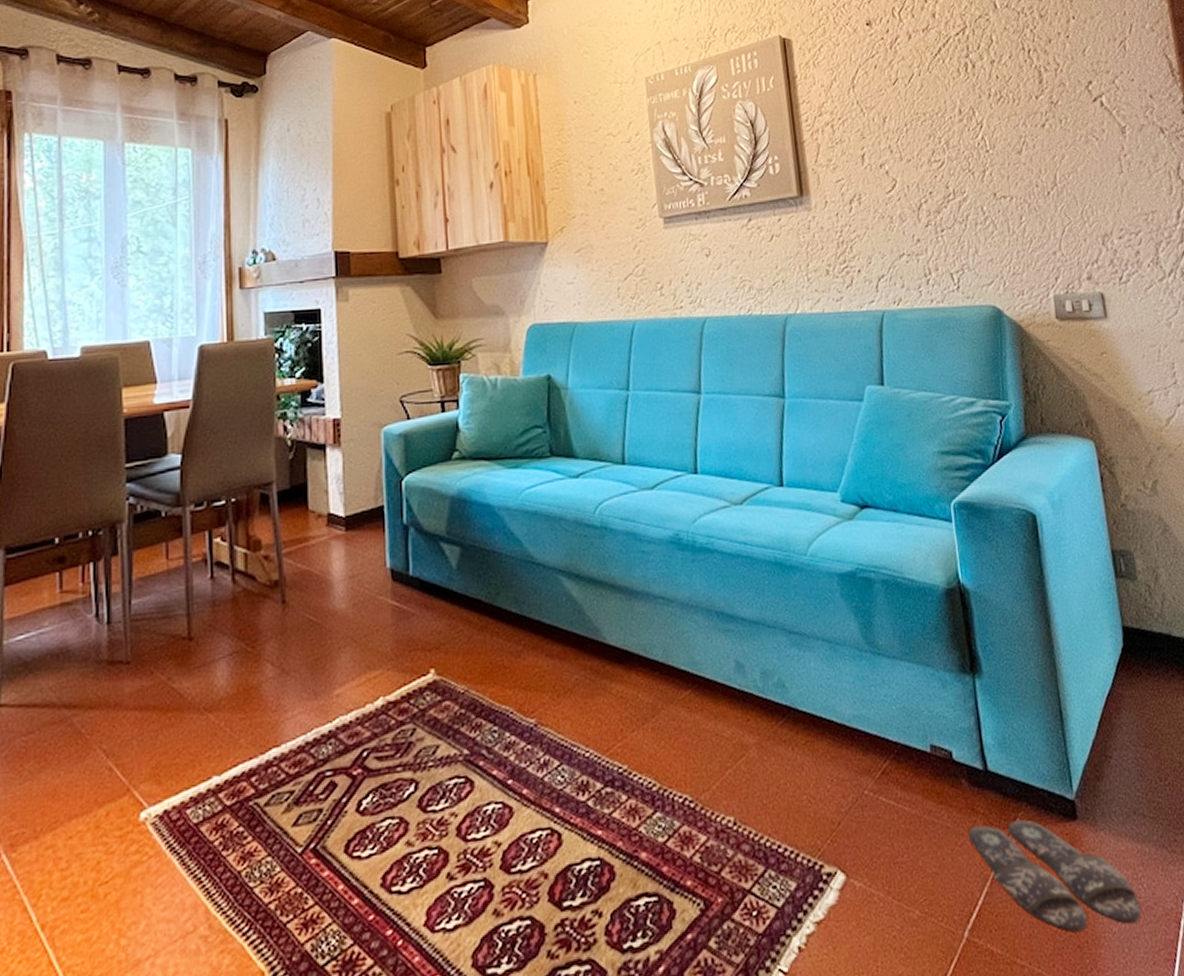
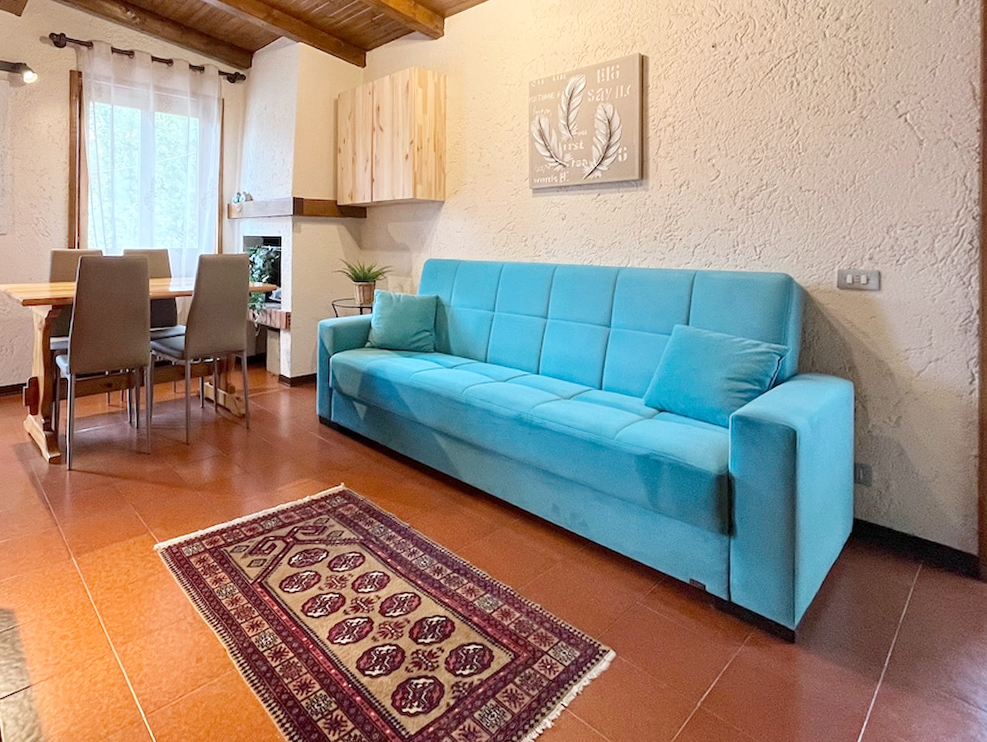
slippers: present [968,819,1141,933] -> none [709,636,833,717]

